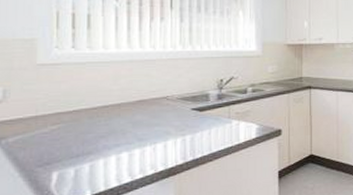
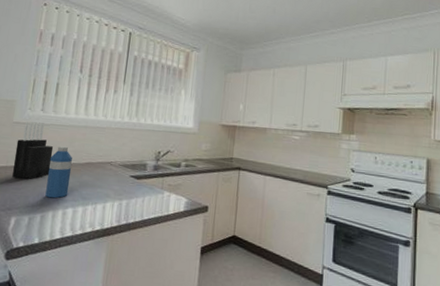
knife block: none [45,62,94,128] -> present [12,121,54,179]
water bottle: none [91,85,121,145] -> present [45,146,72,198]

